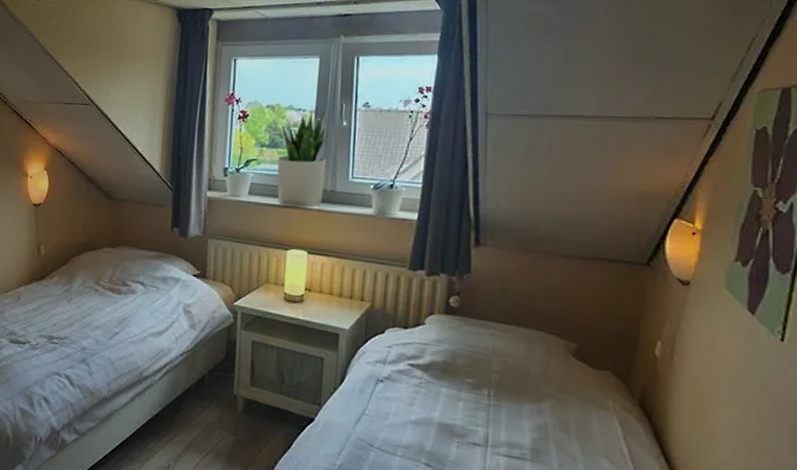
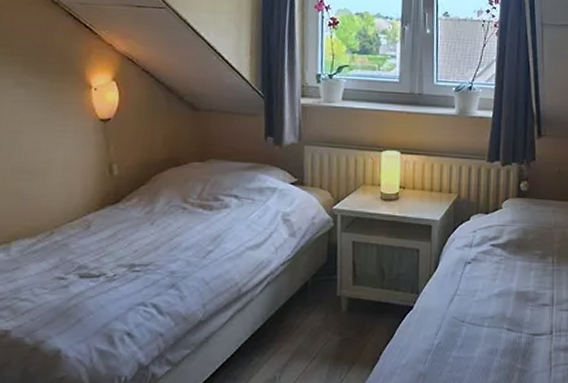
planter: present [276,111,330,208] -> none [368,19,415,111]

